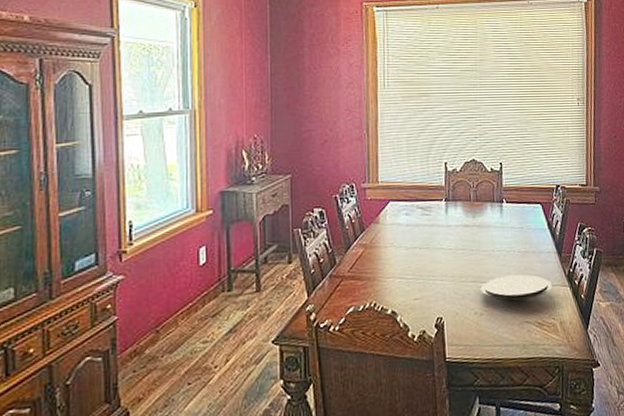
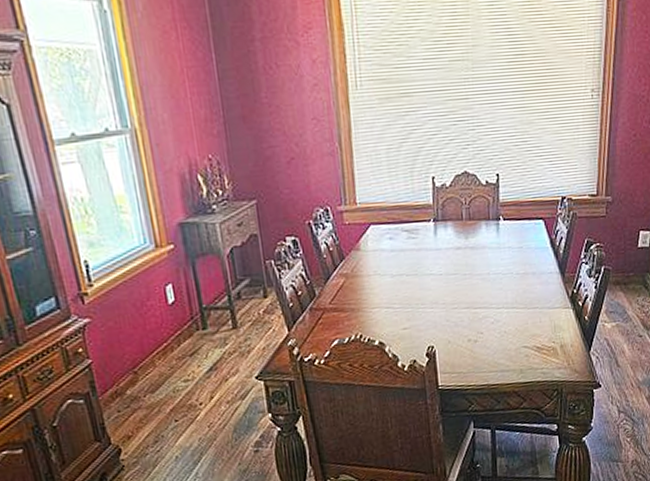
plate: present [480,274,552,301] -> none [474,297,553,326]

